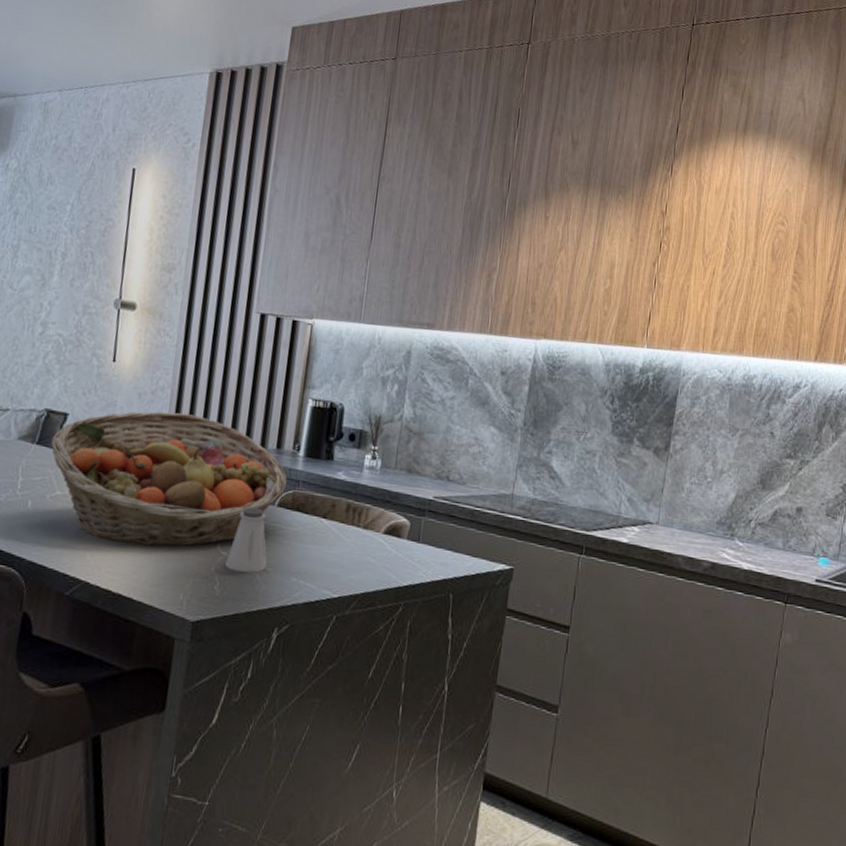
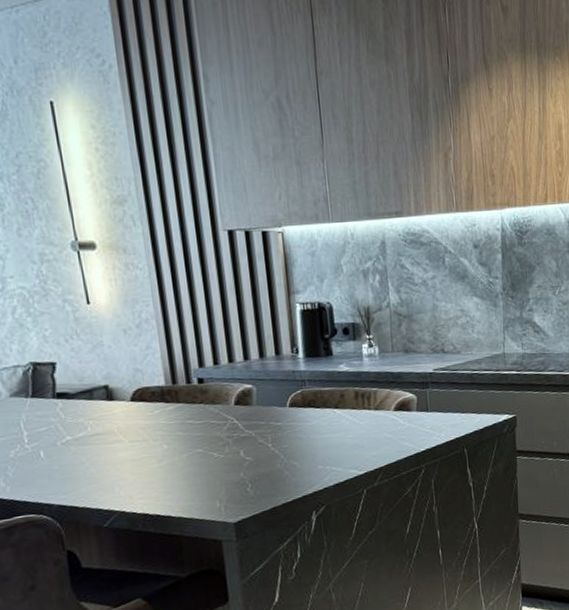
fruit basket: present [51,411,287,547] -> none [46,339,294,470]
saltshaker: present [225,507,267,573] -> none [252,412,292,472]

